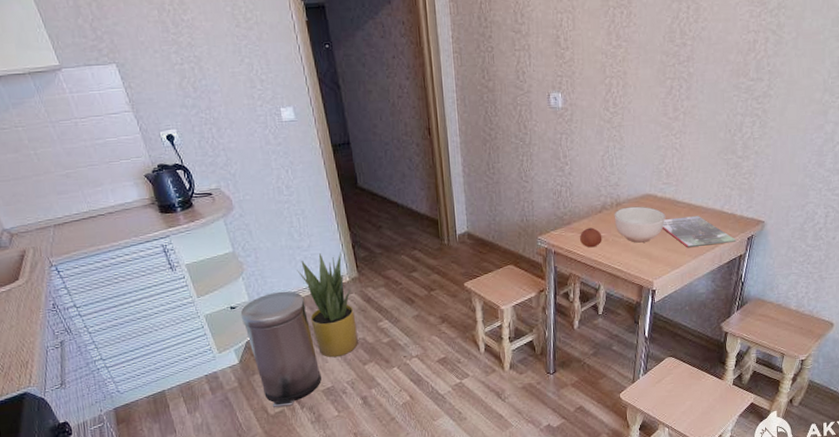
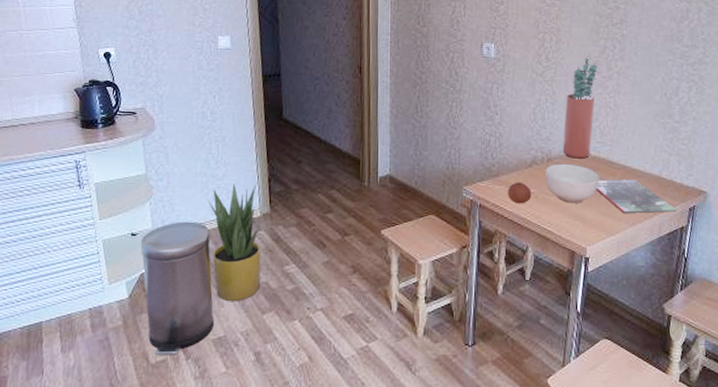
vase: none [630,97,664,201] -> present [562,56,598,159]

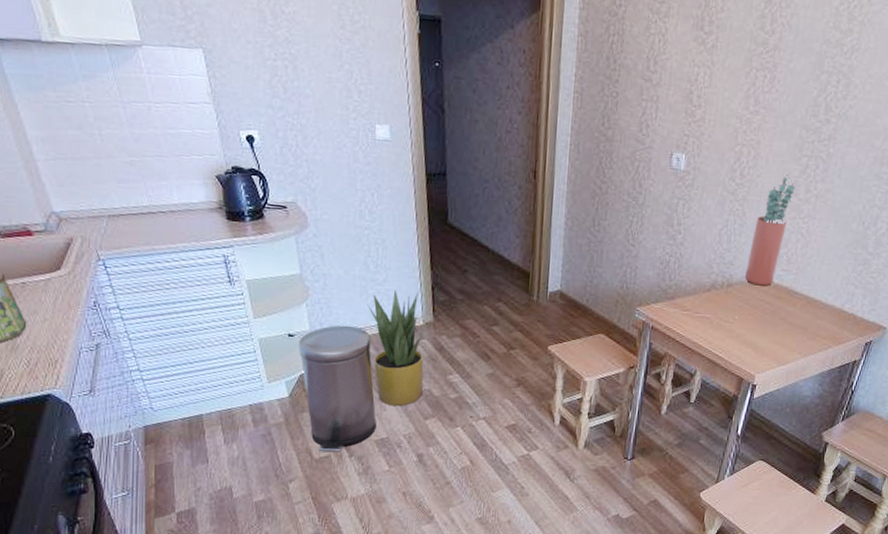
fruit: present [508,182,532,204] -> none [682,306,707,329]
bowl: present [544,163,600,203] -> none [722,289,780,331]
magazine: present [595,179,677,213] -> none [773,309,853,346]

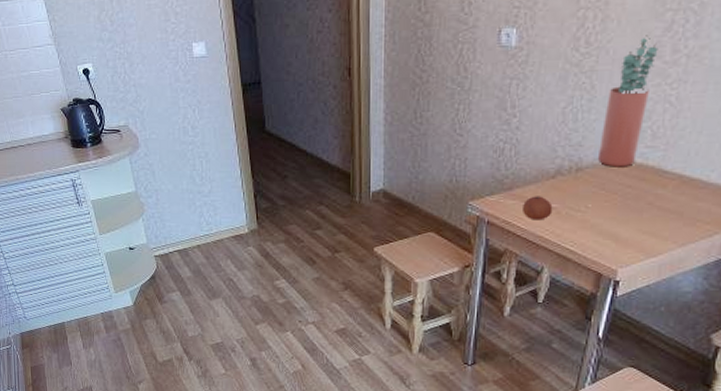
pedal bin: present [298,325,377,453] -> none [138,236,211,357]
planter: present [367,290,424,407] -> none [195,200,252,313]
fruit: none [682,306,707,329] -> present [523,196,553,221]

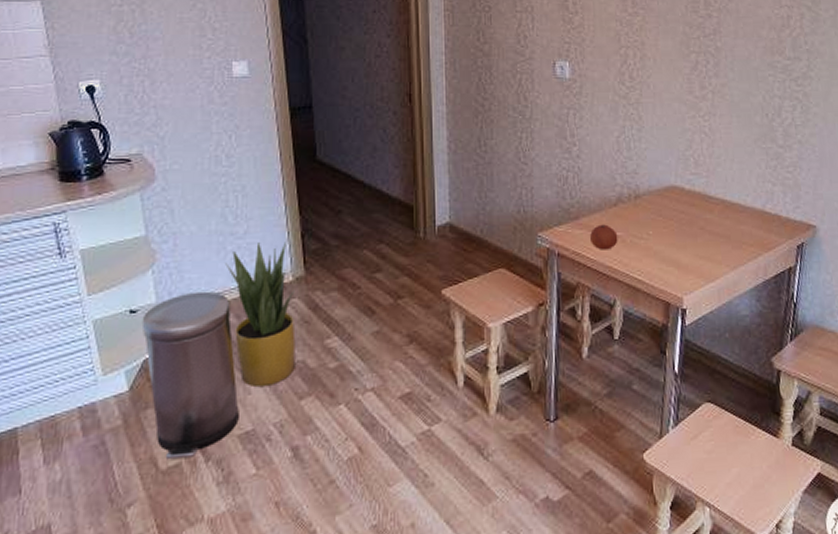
pedal bin: none [138,236,211,357] -> present [141,291,239,460]
planter: none [195,200,252,313] -> present [225,242,296,388]
vase: present [597,35,658,167] -> none [651,73,690,194]

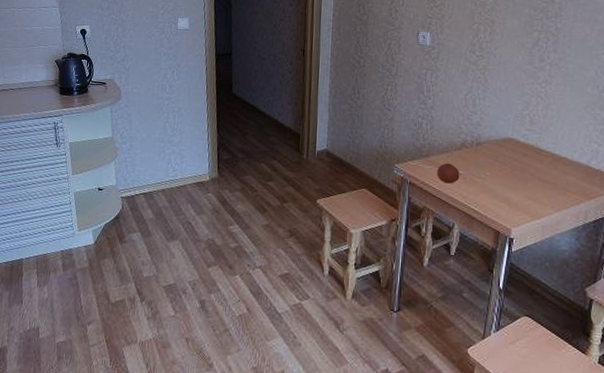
pedal bin: present [141,291,239,460] -> none [105,180,166,297]
planter: present [225,242,296,388] -> none [164,150,210,255]

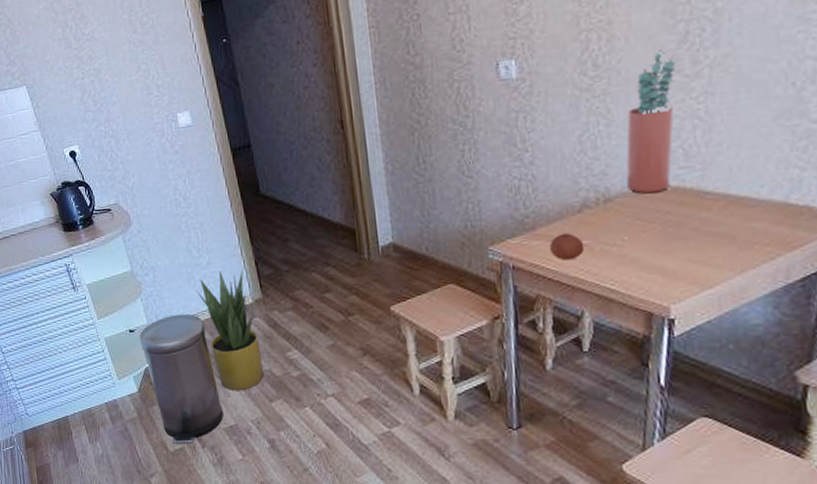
pedal bin: none [105,180,166,297] -> present [139,313,224,445]
planter: none [164,150,210,255] -> present [196,269,264,391]
vase: none [491,47,530,145] -> present [625,49,676,194]

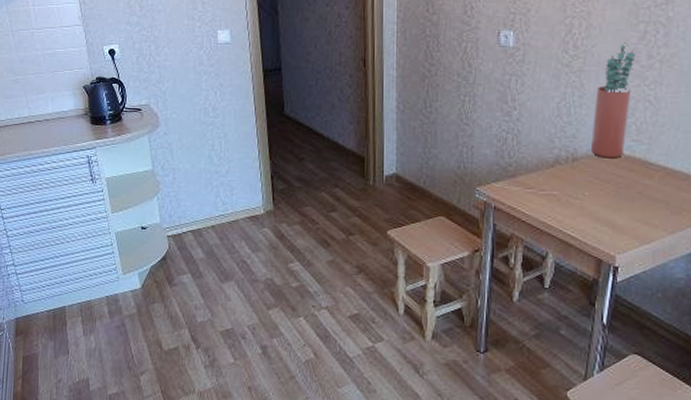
pedal bin: present [139,313,224,445] -> none [150,216,222,344]
planter: present [196,269,264,391] -> none [212,181,266,297]
fruit: present [550,233,585,261] -> none [526,183,553,207]

